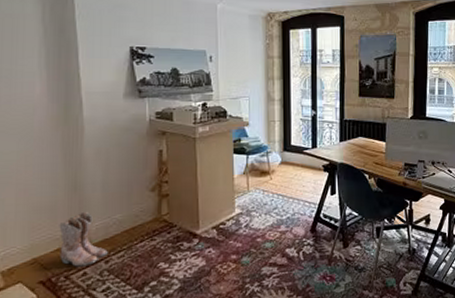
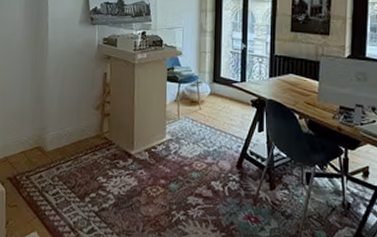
boots: present [59,211,108,267] -> none [24,121,59,170]

